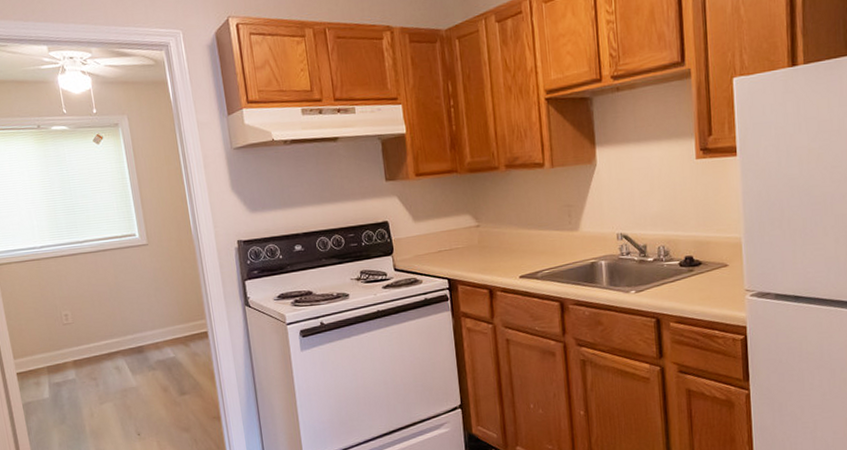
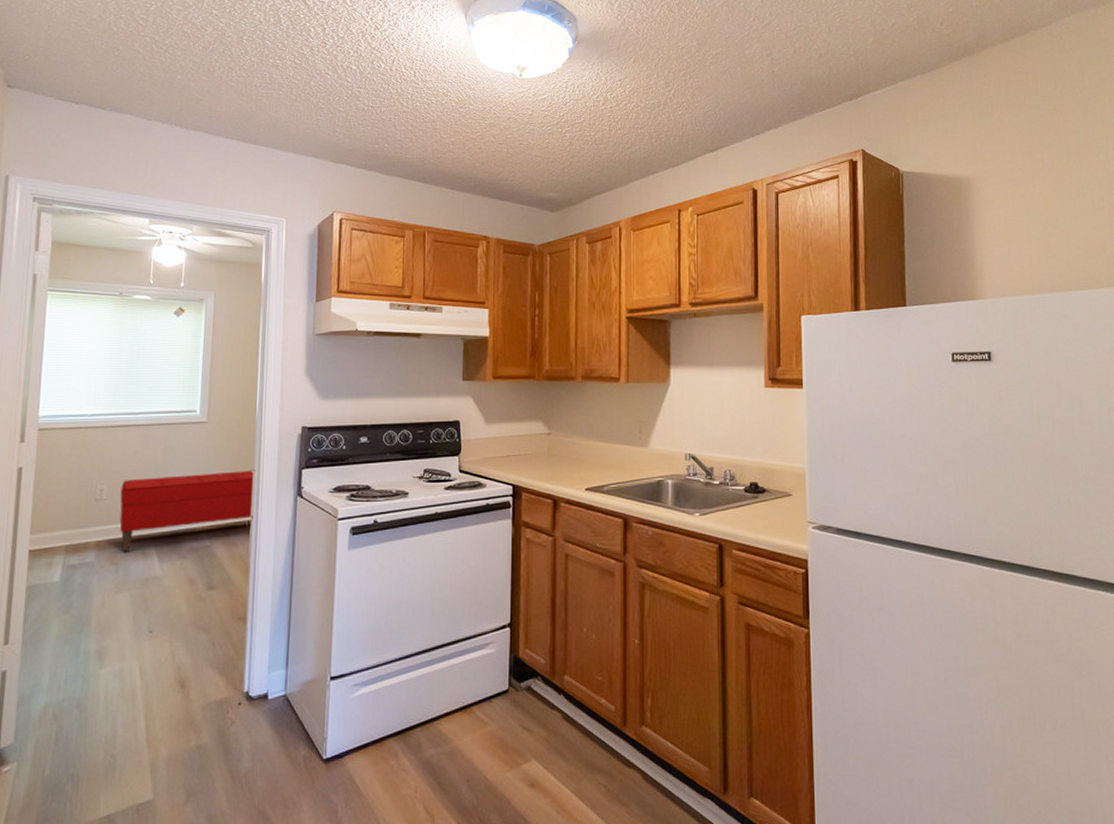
bench: none [83,285,209,368] -> present [119,470,256,552]

